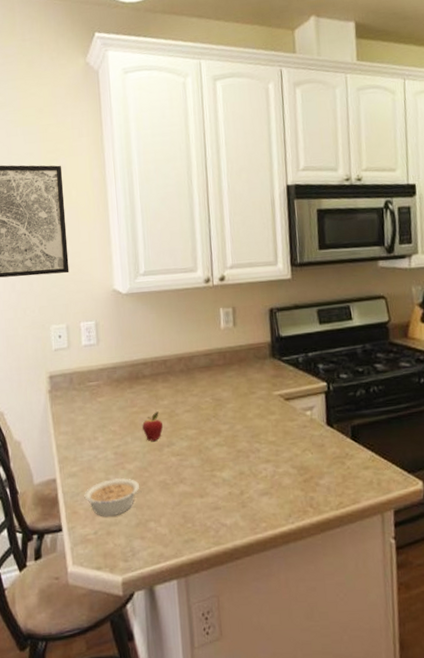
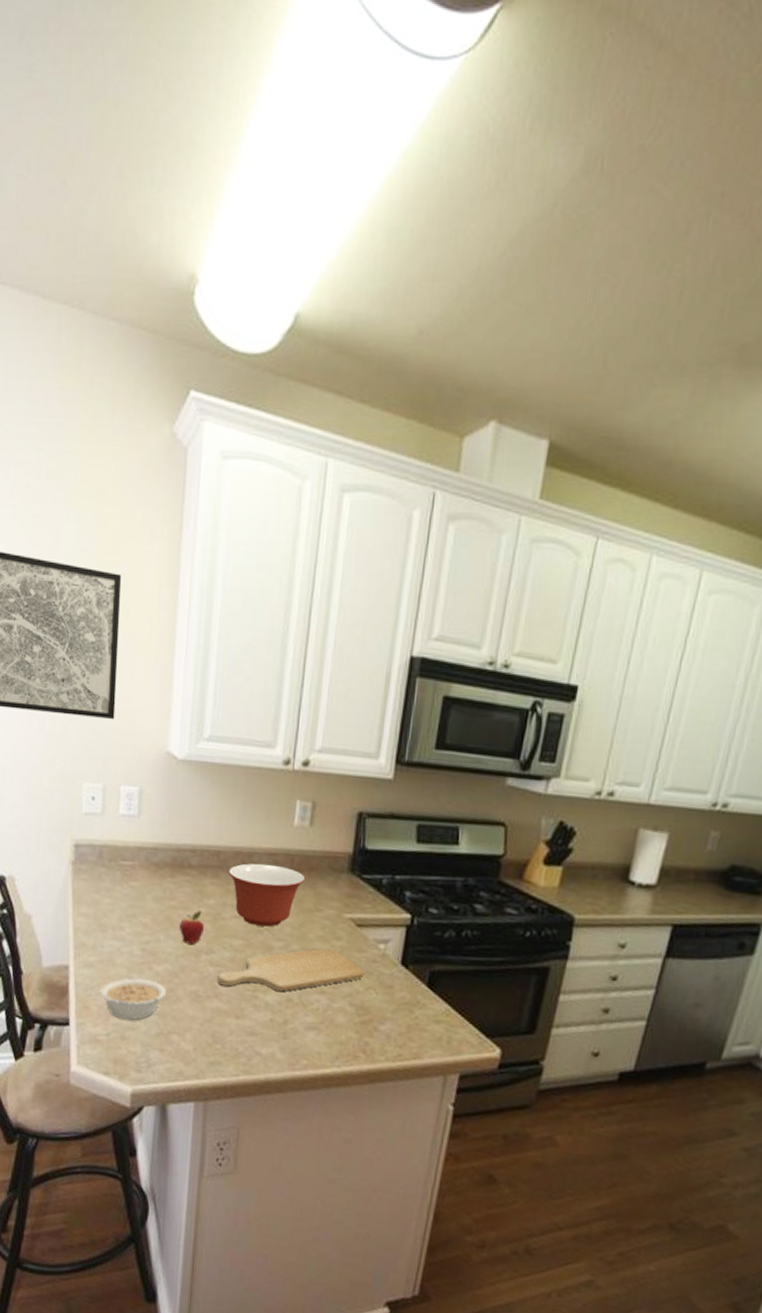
mixing bowl: none [175,362,238,415] -> present [228,863,306,927]
chopping board: none [179,423,299,471] -> present [217,948,365,991]

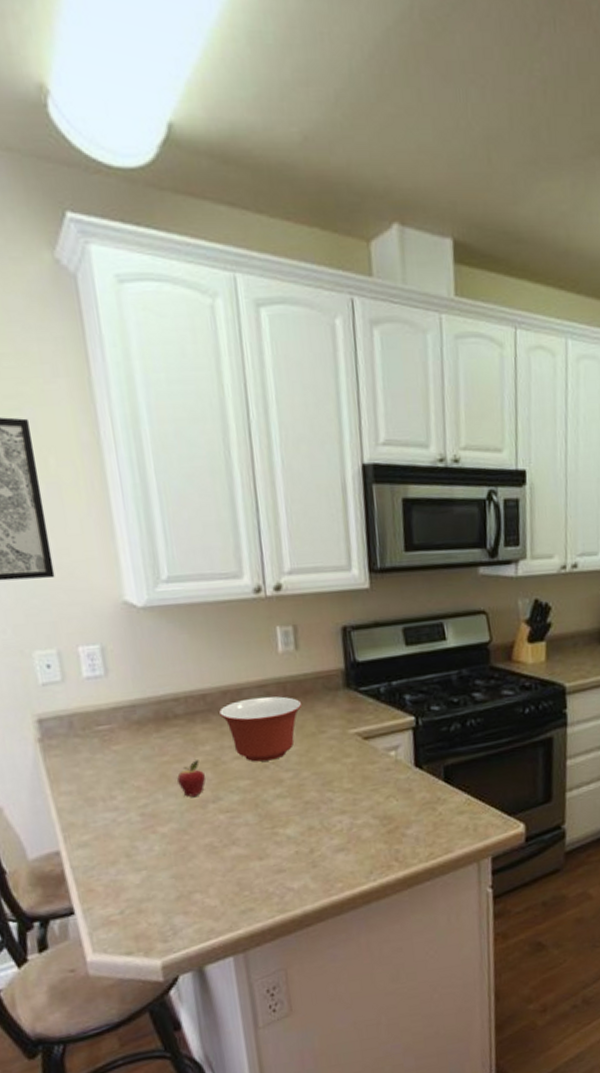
legume: present [99,978,168,1021] -> none [101,843,182,893]
chopping board: present [217,948,365,991] -> none [230,768,382,831]

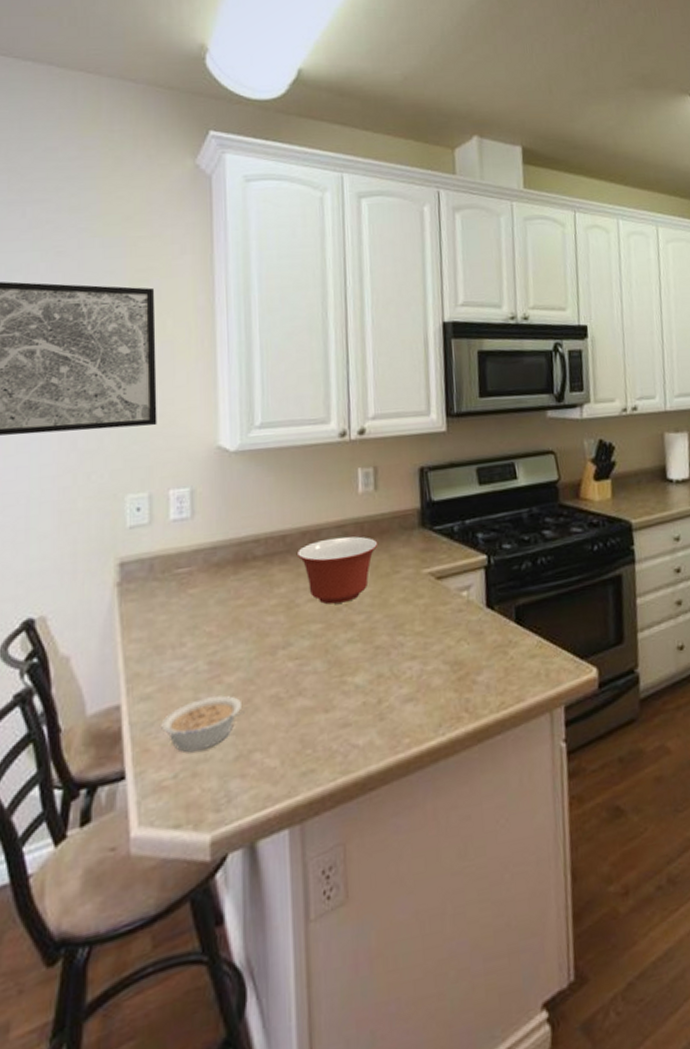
legume: none [101,843,182,893] -> present [161,695,245,753]
fruit: present [177,760,206,798] -> none [250,603,279,644]

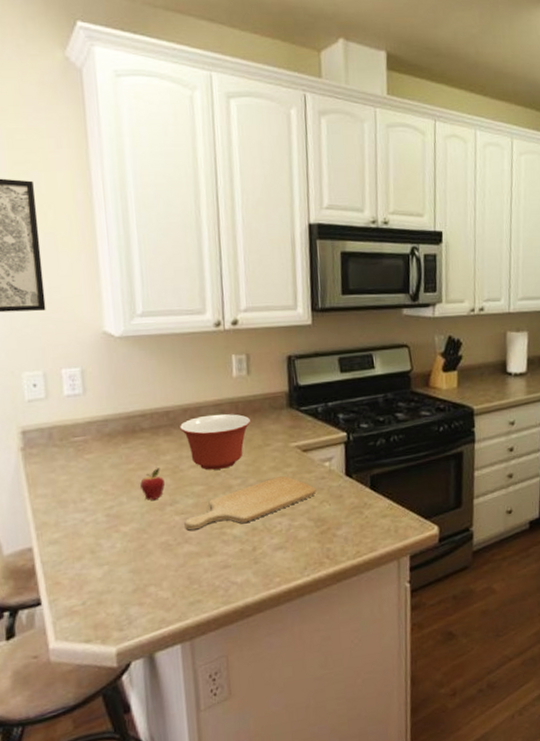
legume: present [161,695,245,753] -> none [68,541,140,586]
fruit: none [250,603,279,644] -> present [140,468,166,501]
chopping board: none [298,609,453,680] -> present [184,476,317,531]

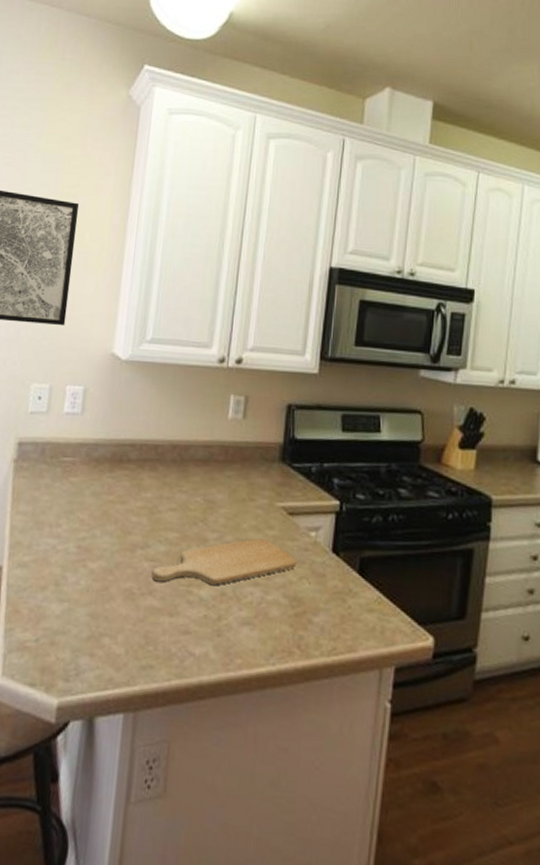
fruit: present [140,468,166,501] -> none [116,504,141,540]
mixing bowl: present [179,413,251,470] -> none [165,455,239,518]

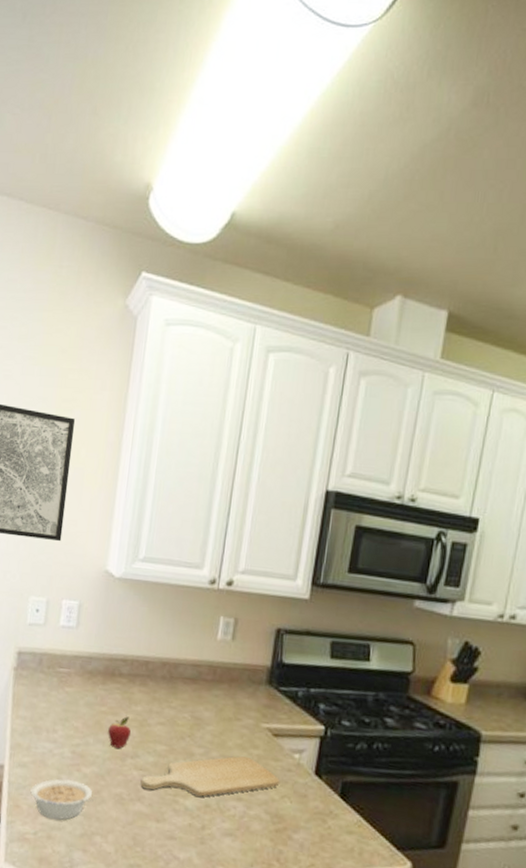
legume: none [31,576,101,624] -> present [30,779,94,820]
fruit: none [116,504,141,540] -> present [108,716,132,749]

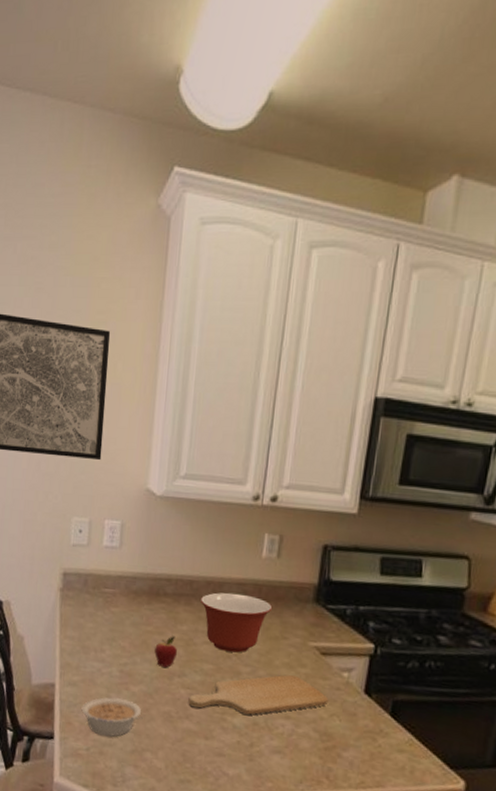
mixing bowl: none [155,673,227,734] -> present [200,592,273,653]

